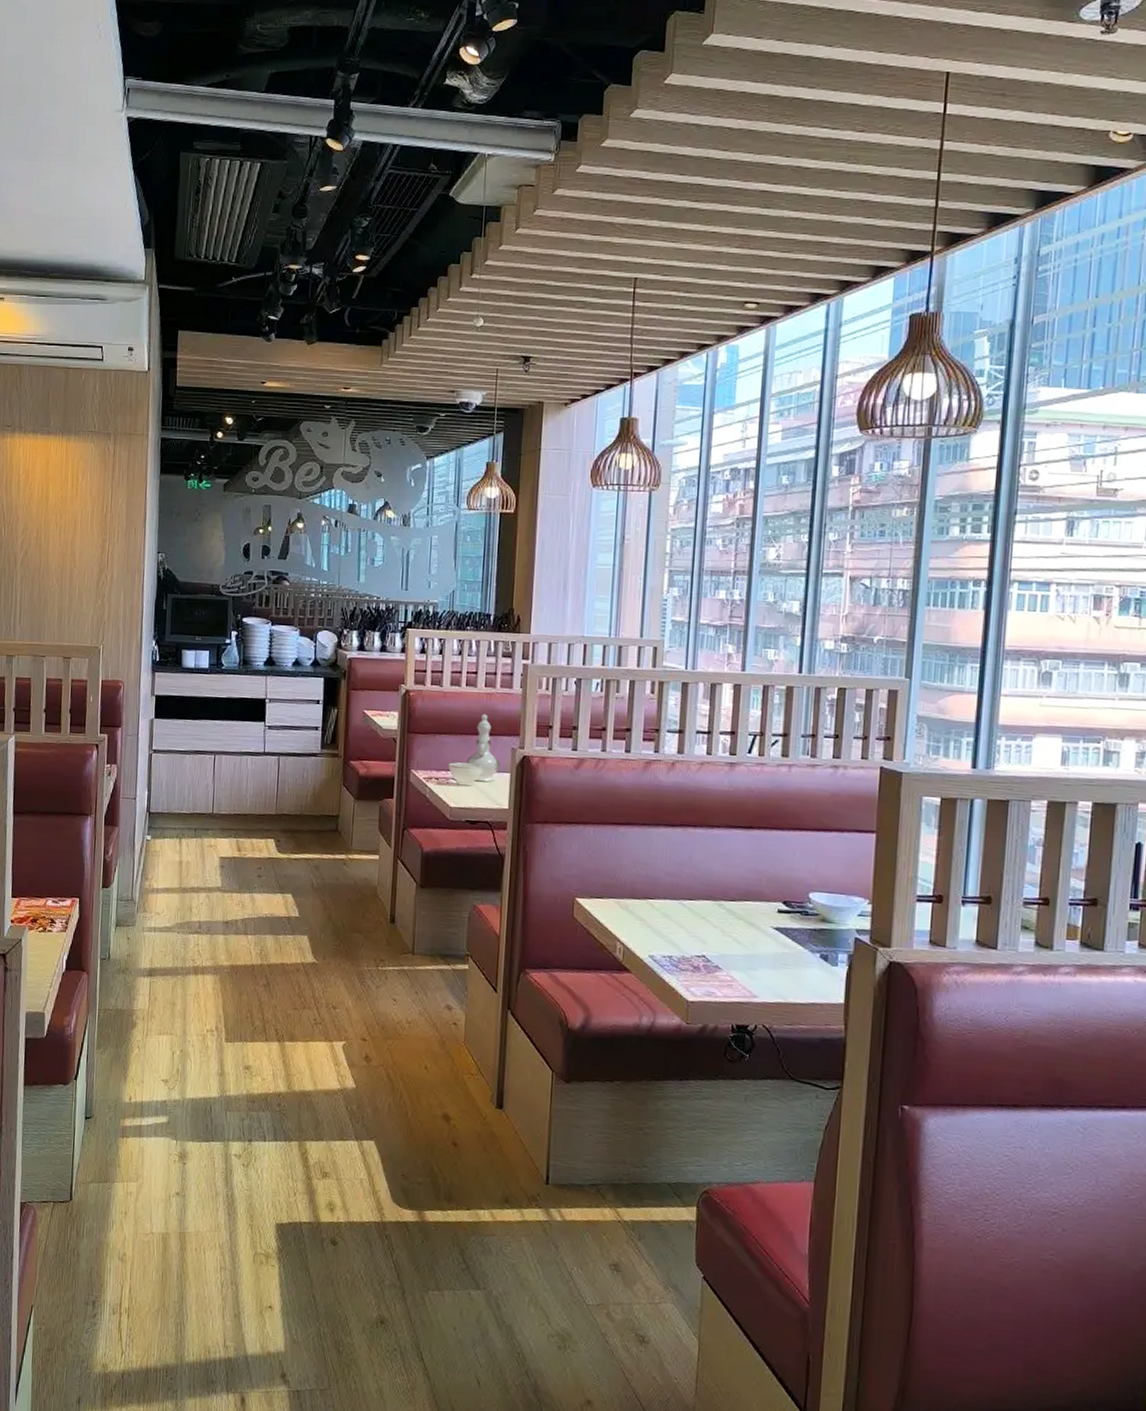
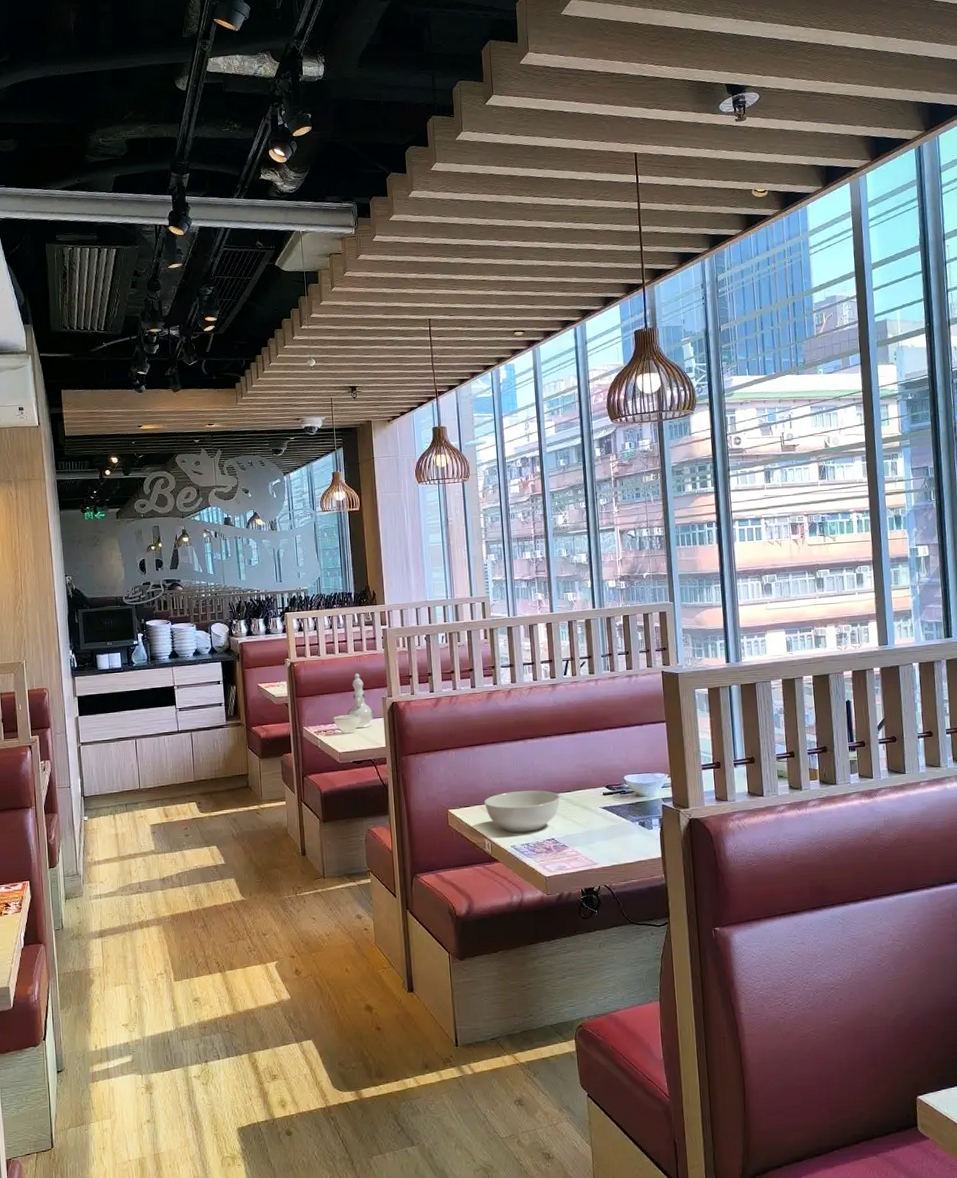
bowl: none [621,888,721,943] -> present [483,790,560,833]

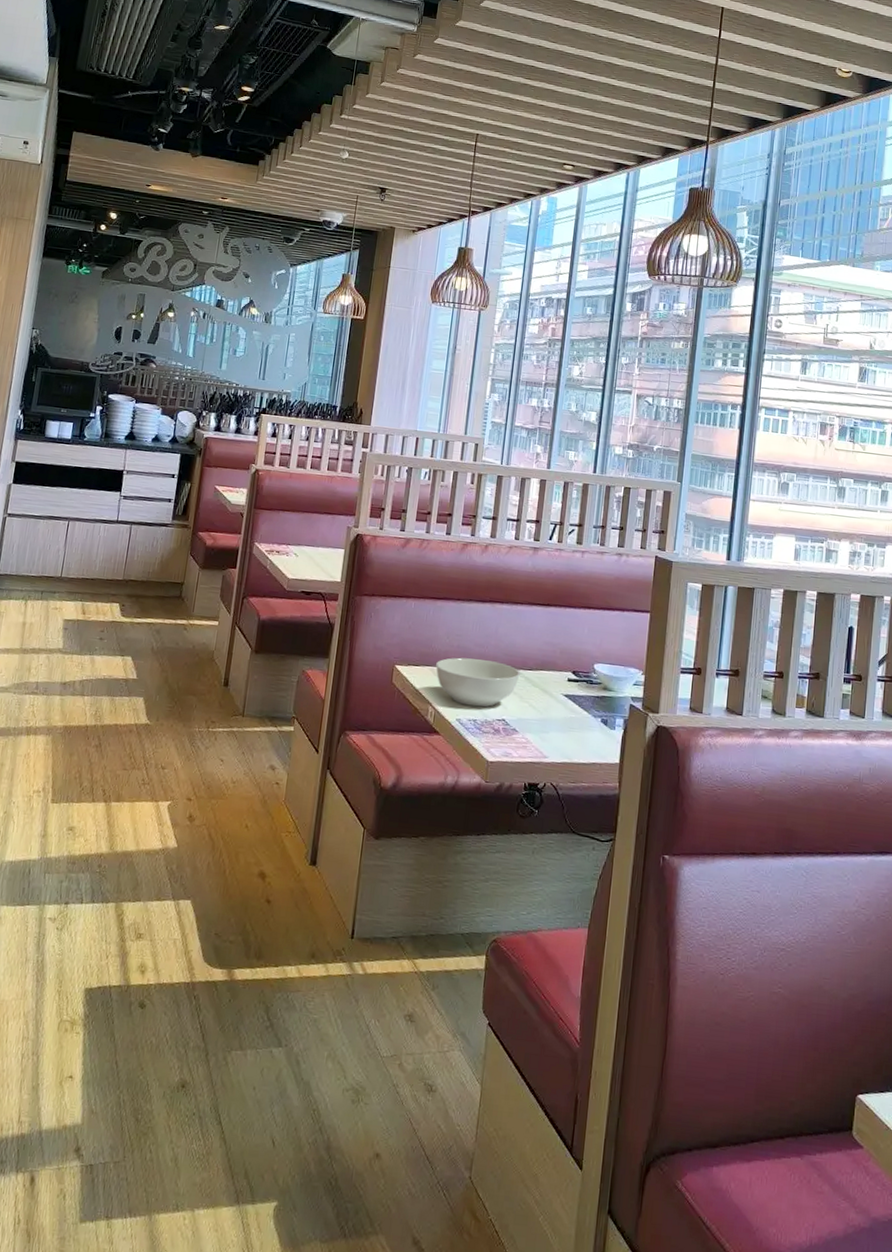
bowl: present [333,714,362,734] -> none [289,537,321,560]
ewer: present [347,672,375,729] -> none [305,494,336,557]

